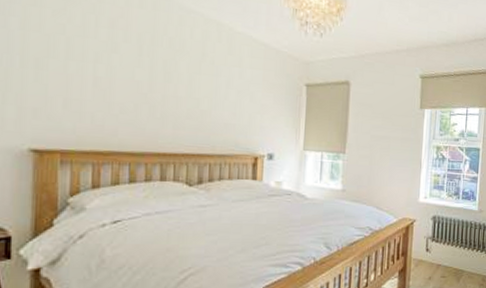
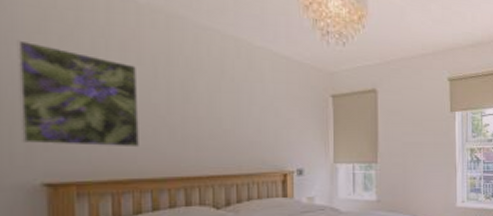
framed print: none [12,11,123,122] -> present [16,40,139,148]

